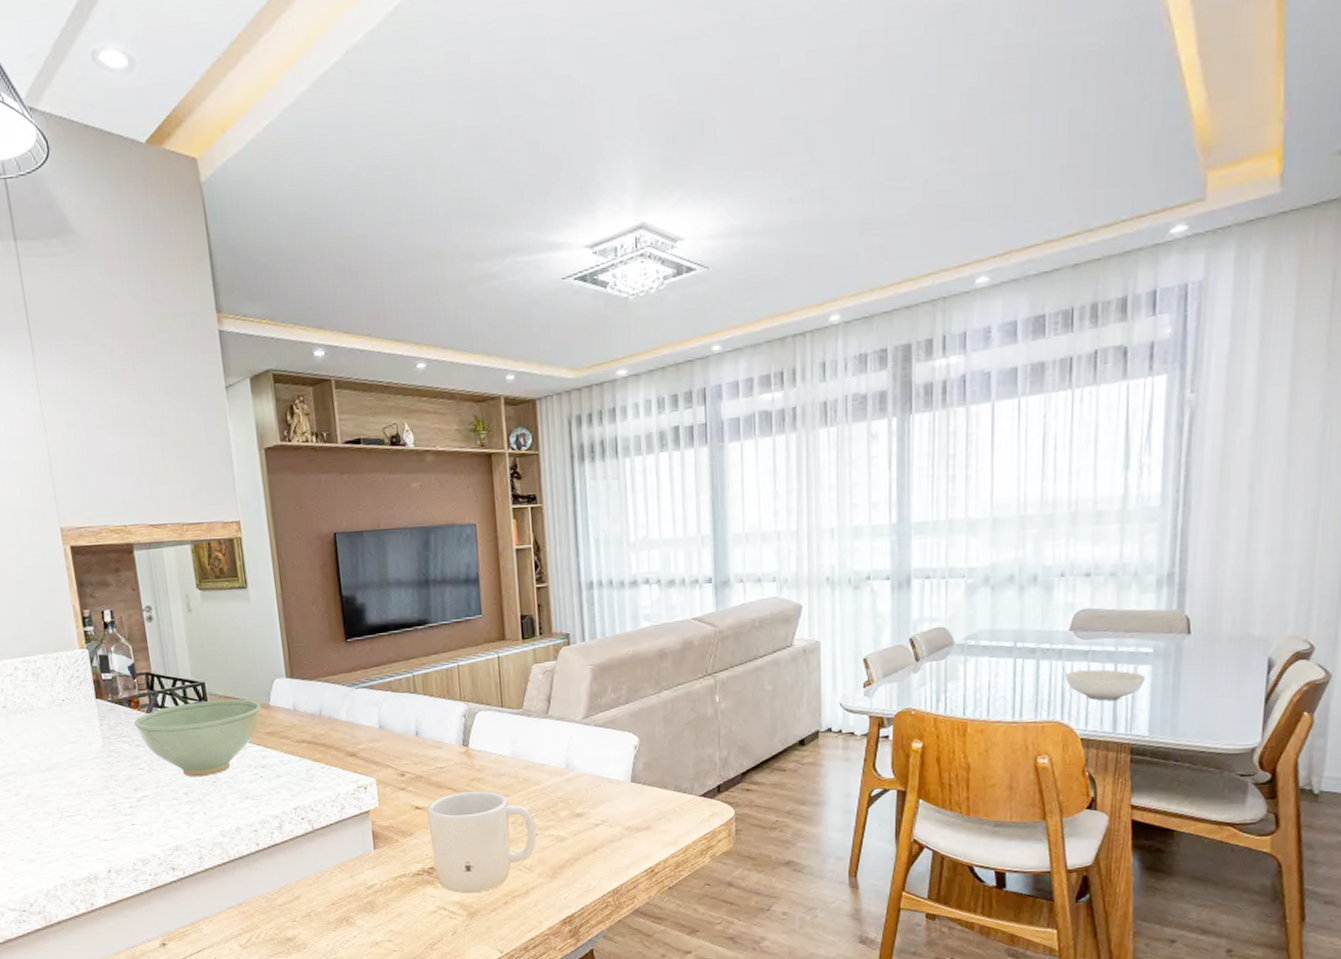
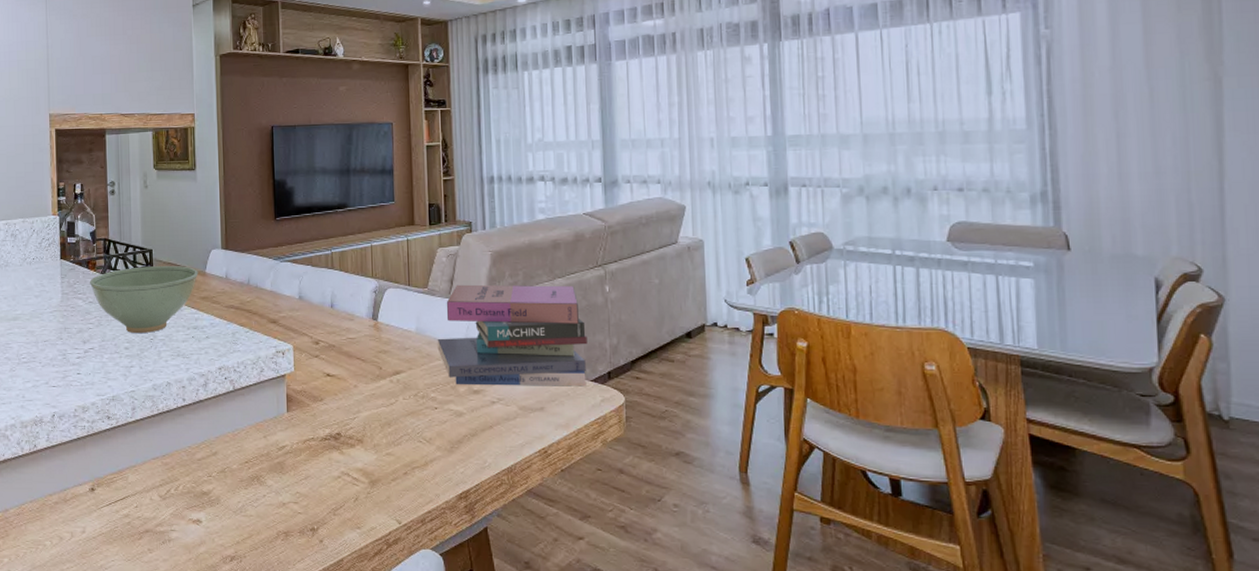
mug: present [427,790,537,894] -> none [337,362,437,462]
books: none [535,698,696,809] -> present [437,284,588,387]
bowl: present [1065,669,1146,701] -> none [946,280,1029,311]

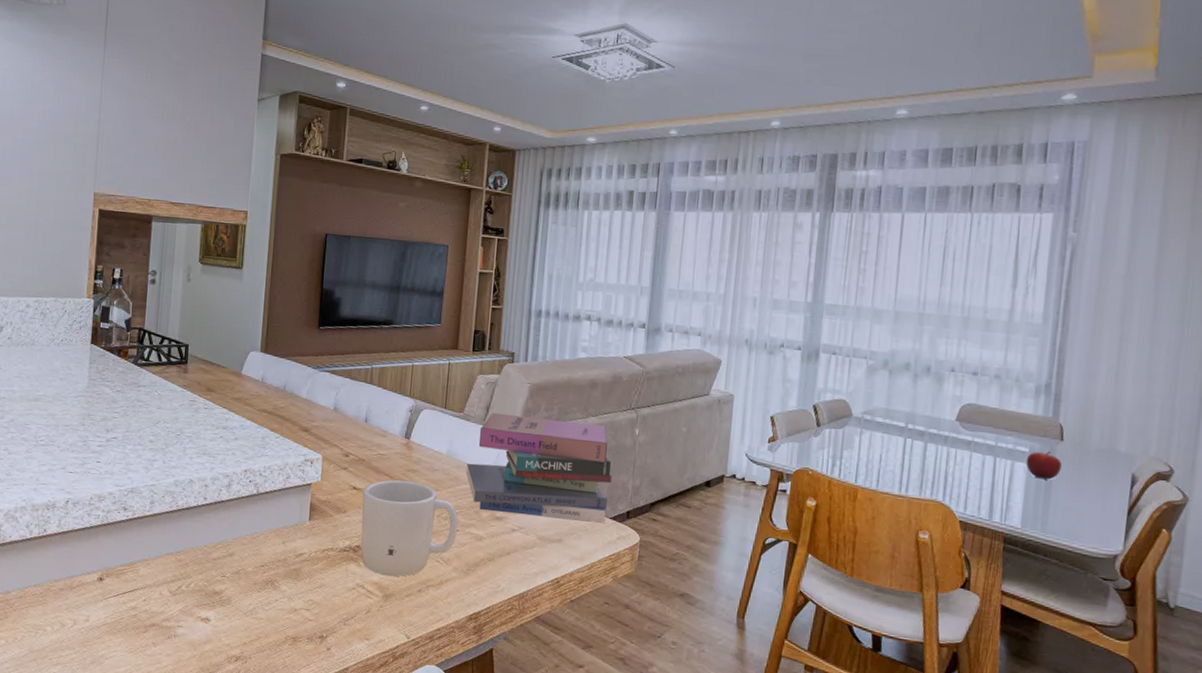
bowl: present [89,265,198,334] -> none [119,360,234,429]
mug: none [337,362,437,462] -> present [360,480,459,577]
fruit: none [1032,263,1073,294] -> present [1026,451,1062,480]

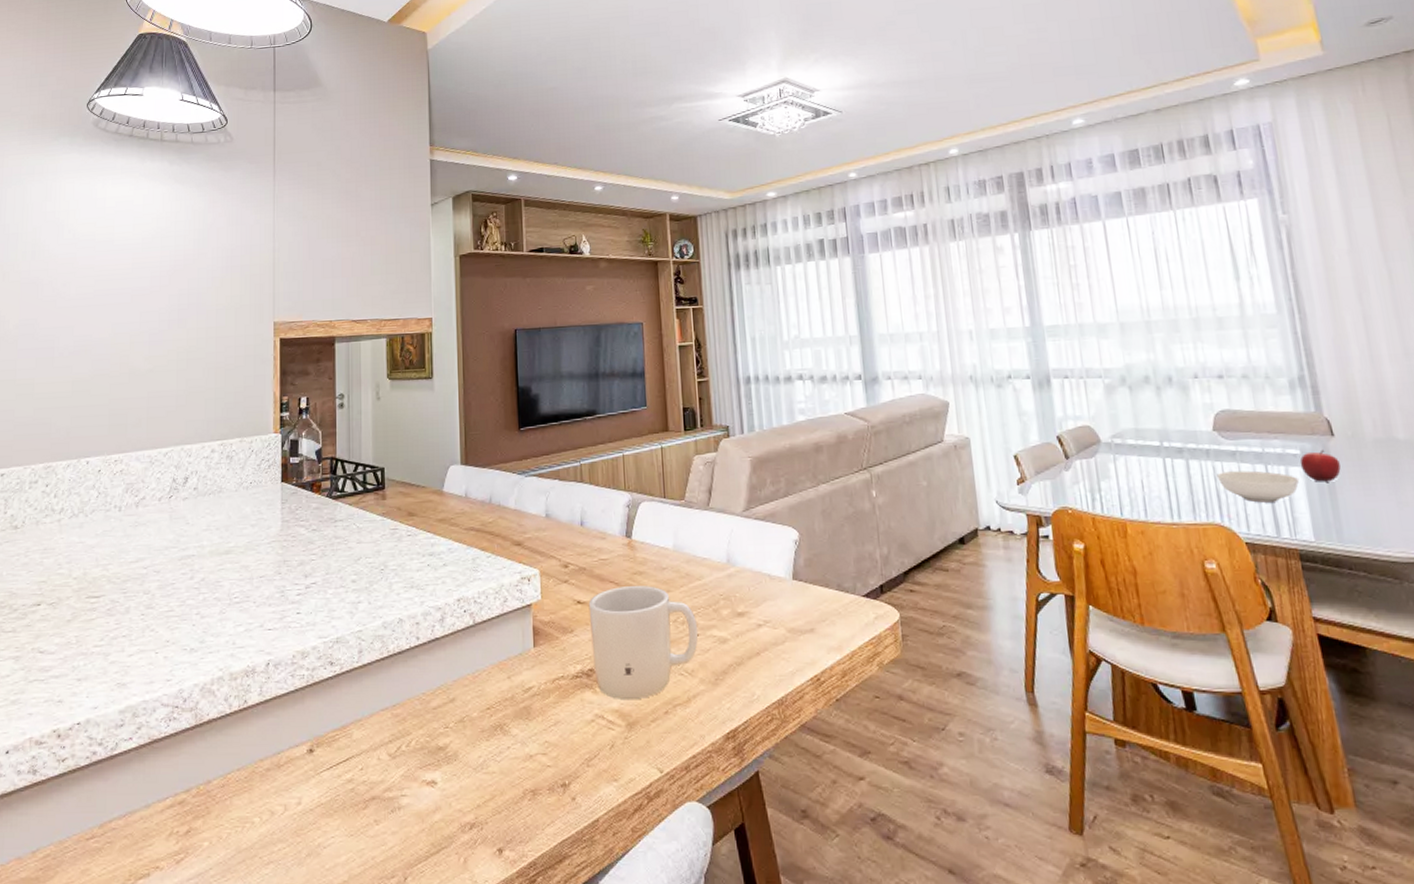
books: present [466,412,612,523] -> none [696,492,858,608]
bowl: none [949,457,1022,490] -> present [1217,470,1300,503]

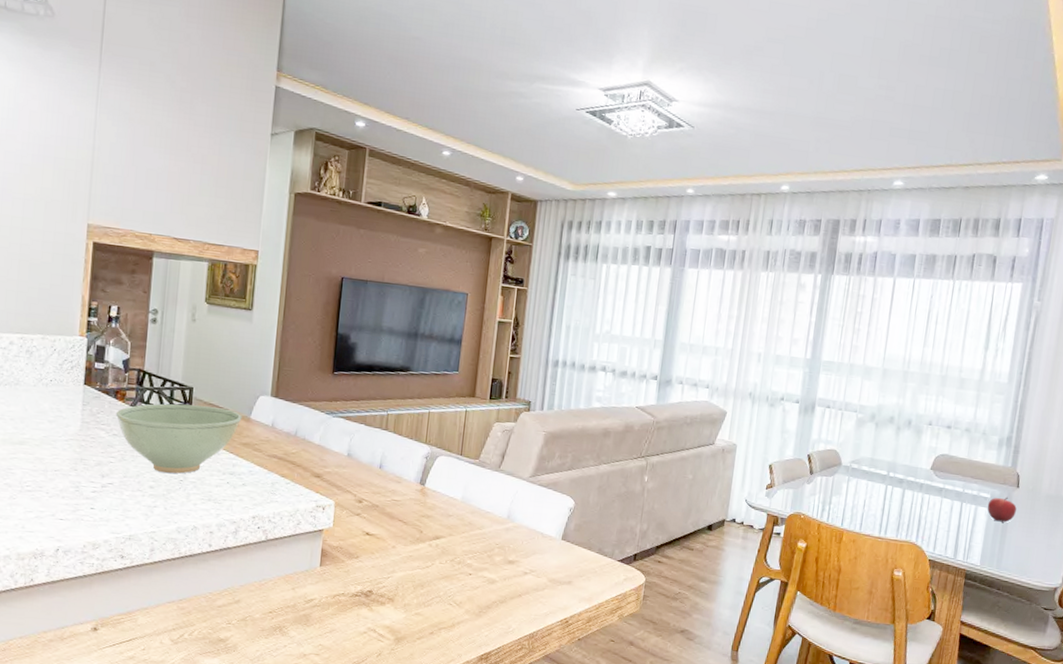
bowl: none [313,484,435,564] -> present [115,403,242,474]
mug: present [588,585,699,700] -> none [372,525,472,620]
bowl: present [1217,470,1300,503] -> none [923,503,983,532]

